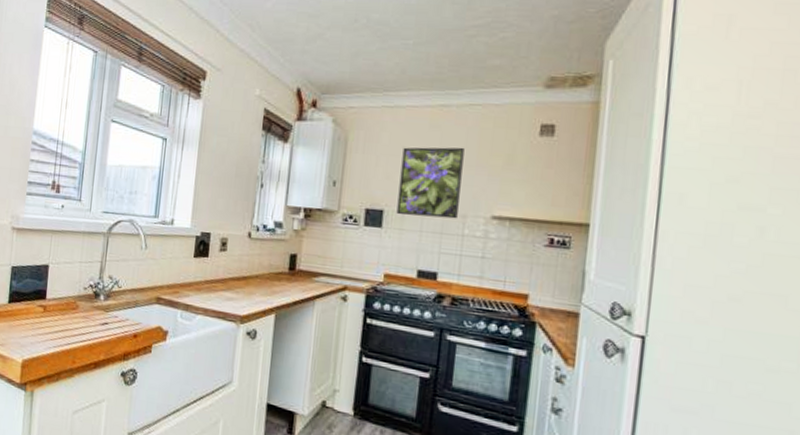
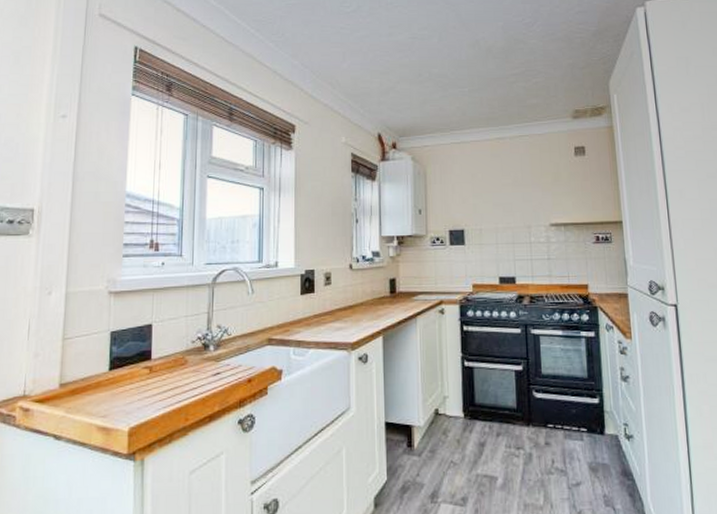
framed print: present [396,147,465,219] -> none [473,170,524,232]

